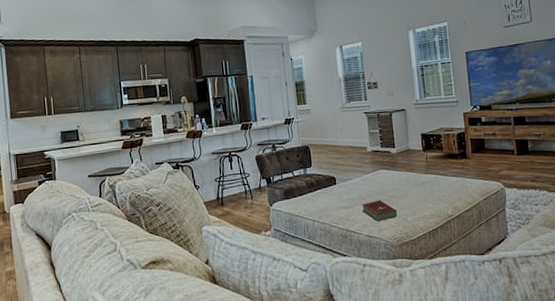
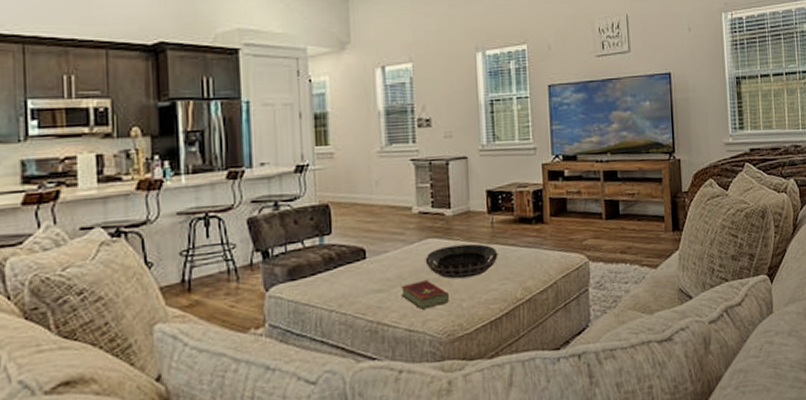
decorative bowl: none [378,173,433,200] -> present [425,243,498,279]

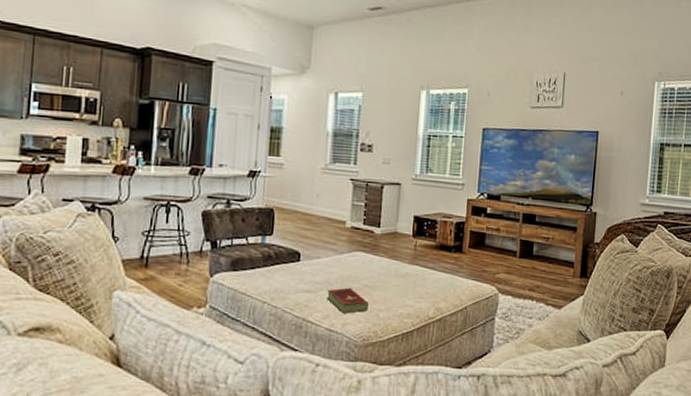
decorative bowl: present [425,243,498,279] -> none [351,260,417,292]

